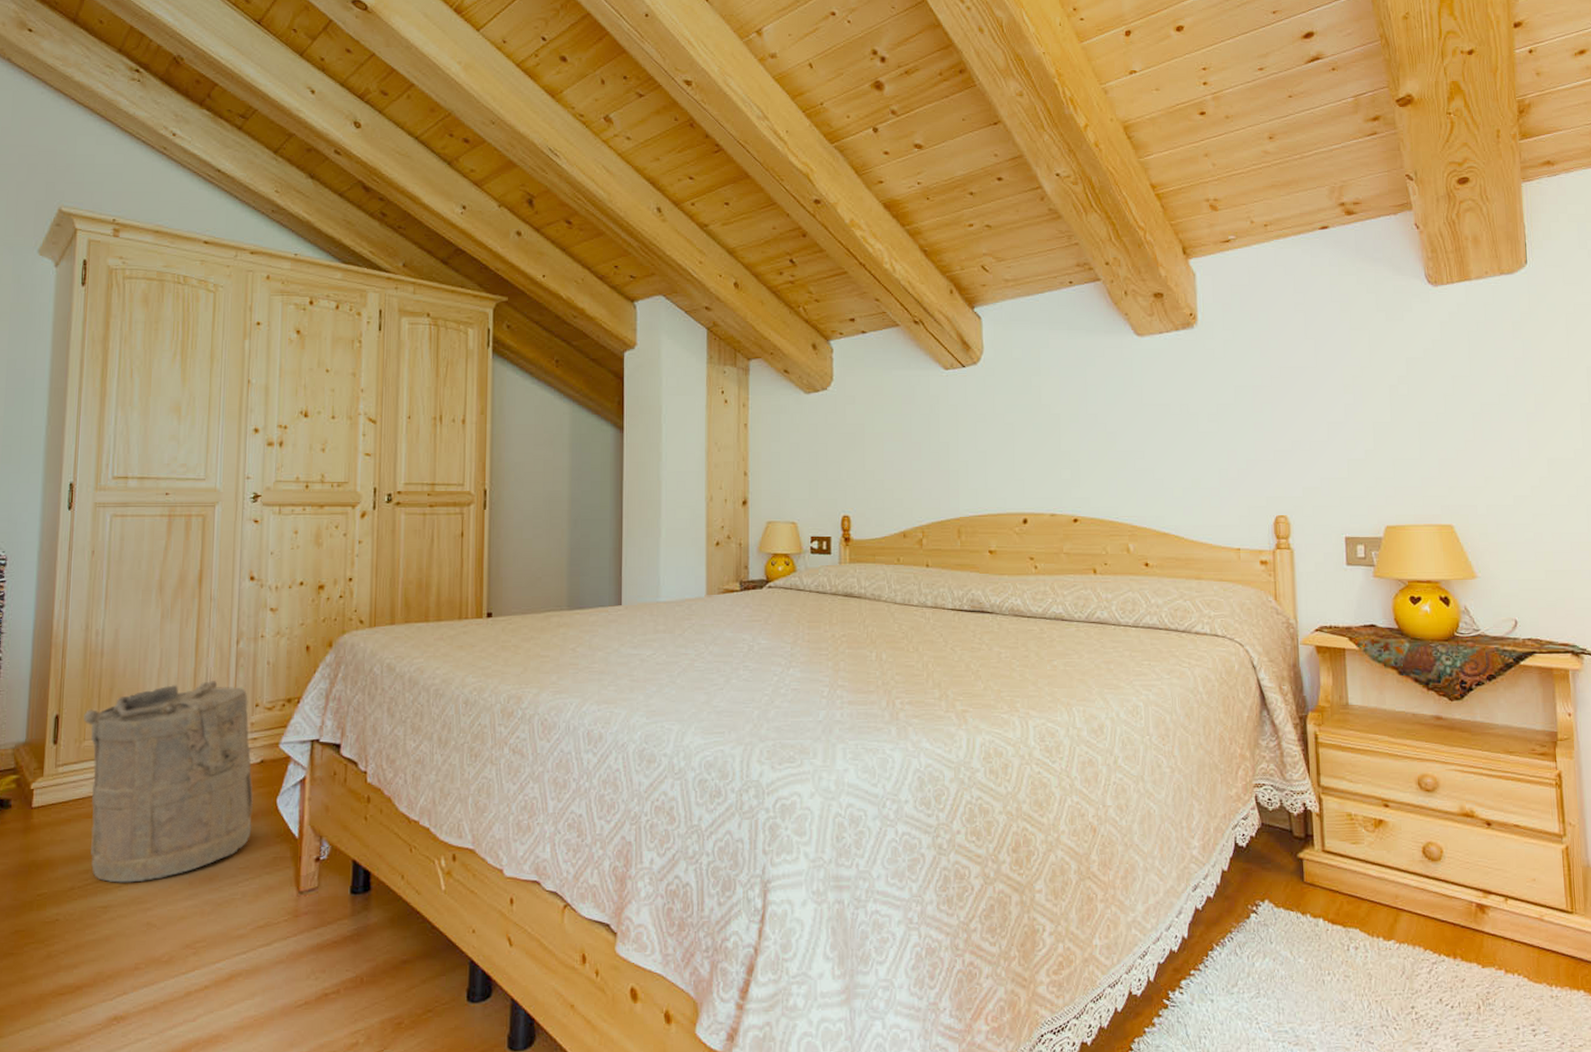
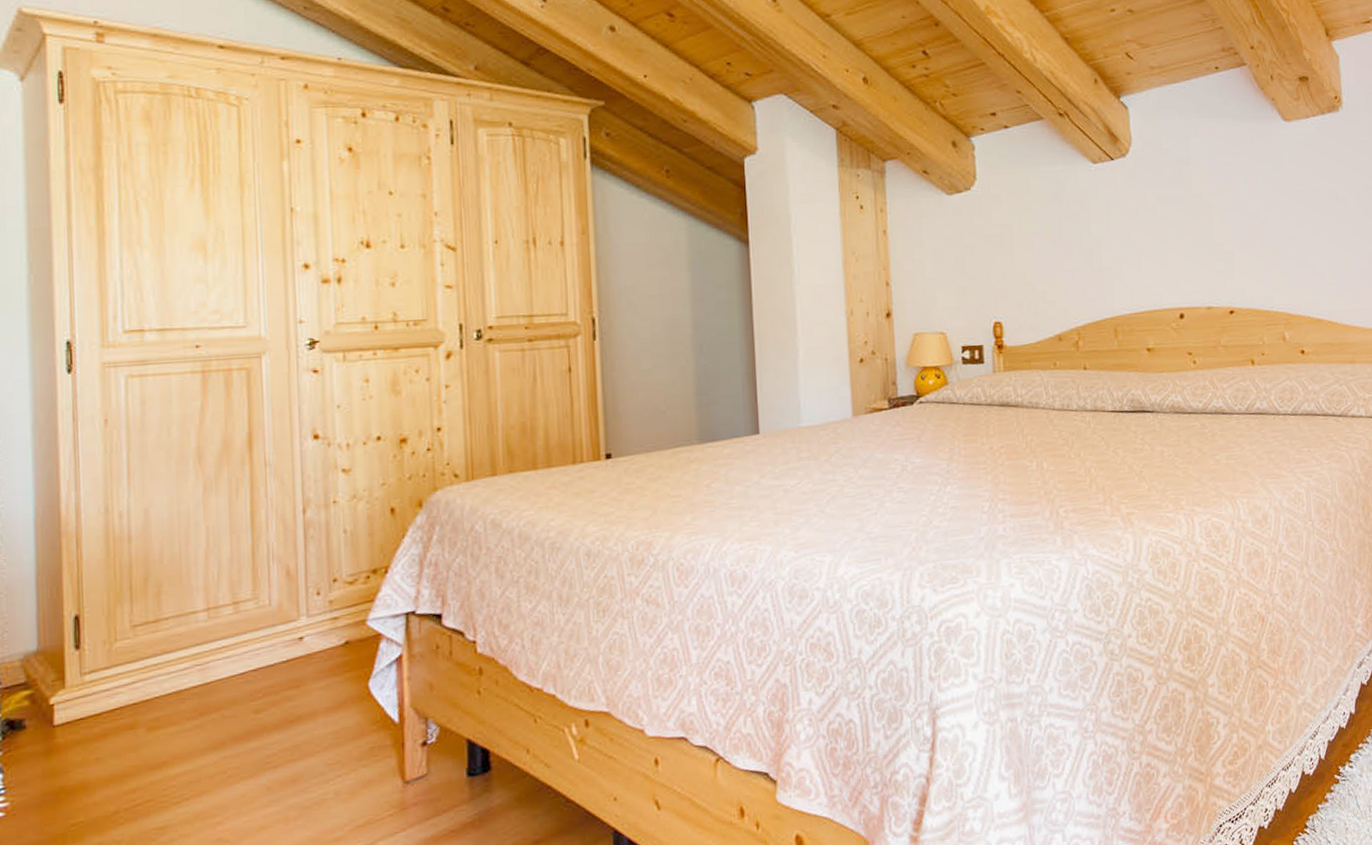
laundry hamper: present [84,681,253,883] -> none [112,557,341,800]

